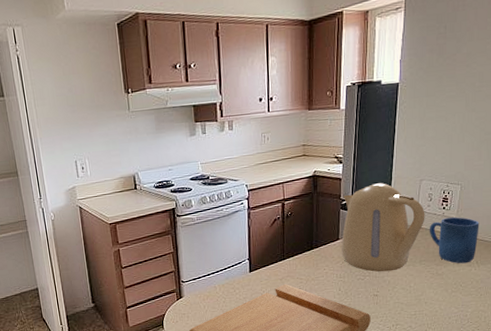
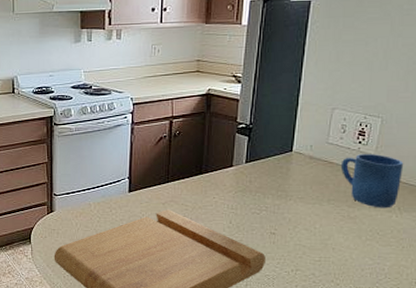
kettle: present [341,183,425,272] -> none [235,108,337,208]

